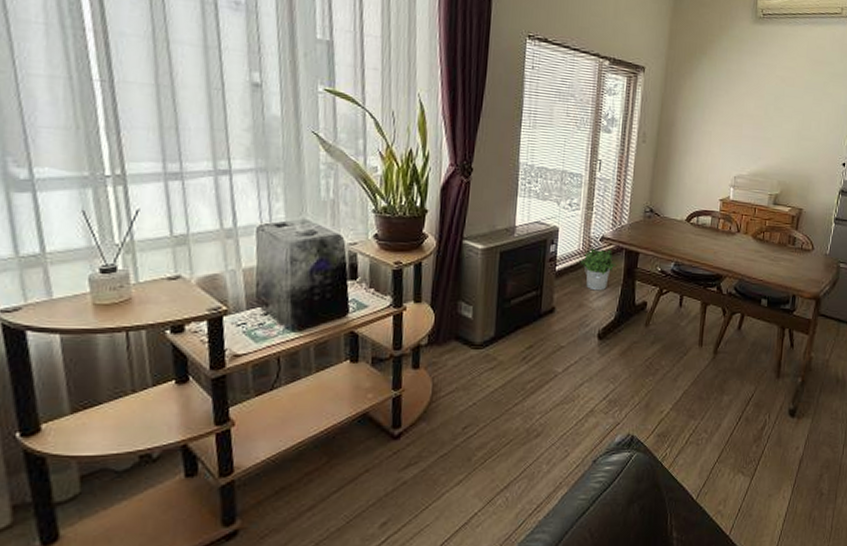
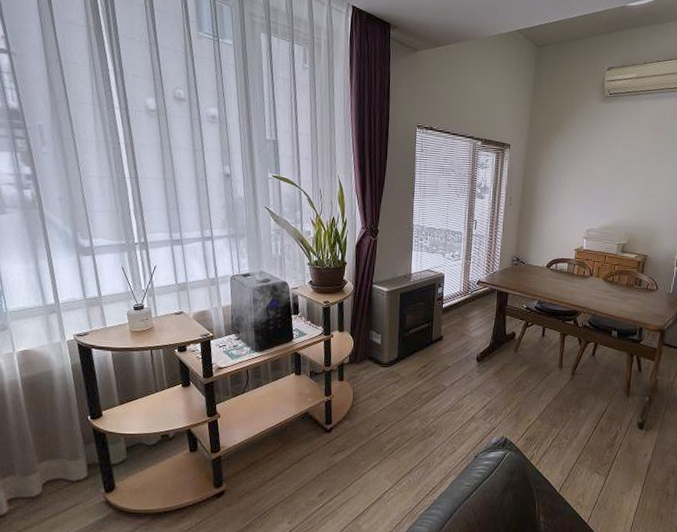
potted plant: present [581,248,617,291] -> none [462,290,491,324]

